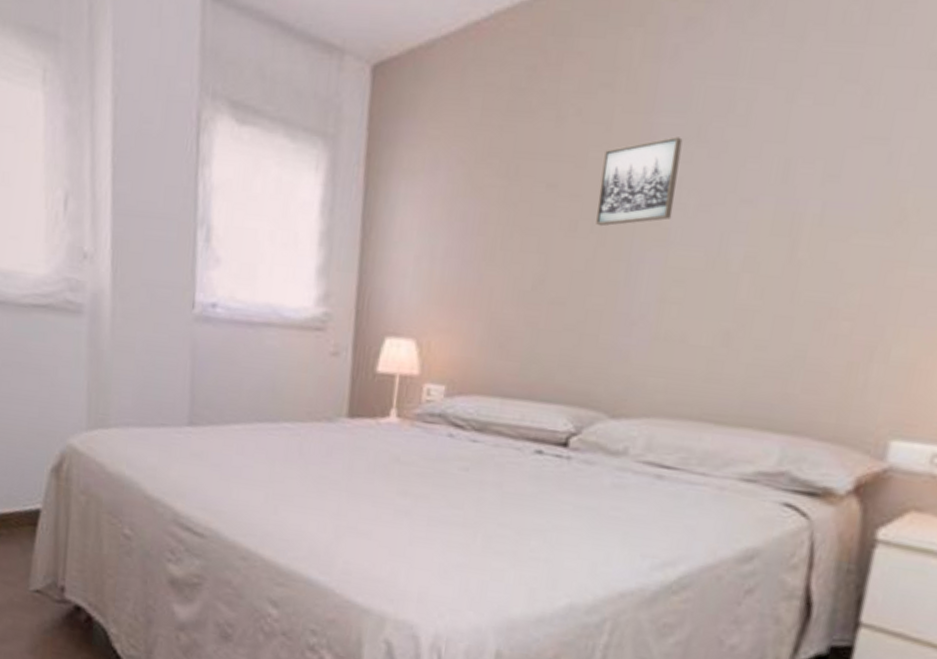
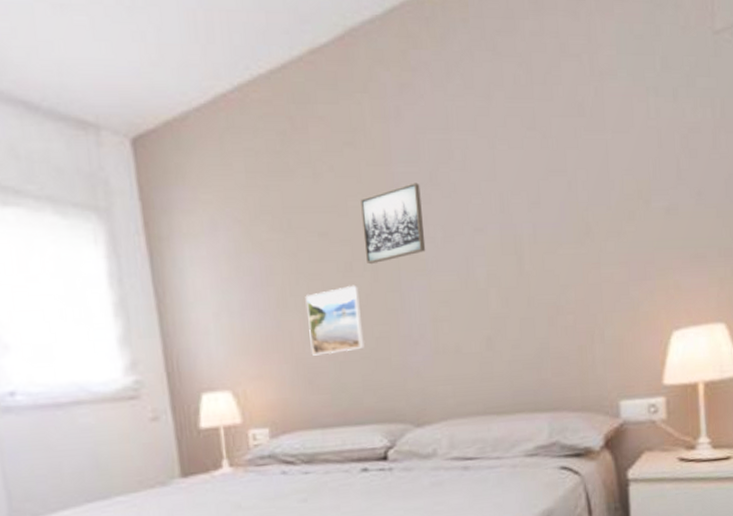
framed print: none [509,246,580,320] -> present [305,285,365,356]

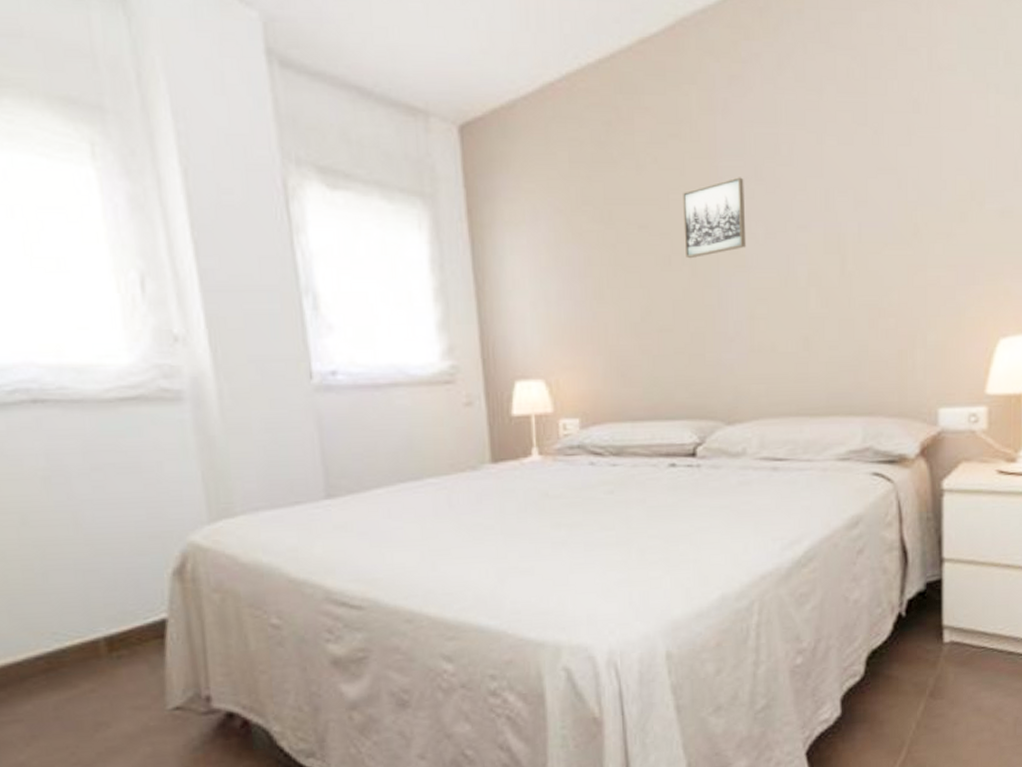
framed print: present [305,285,365,356] -> none [622,279,679,348]

